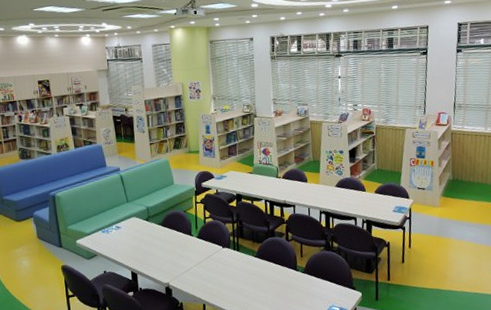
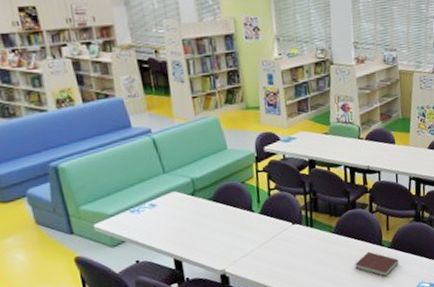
notebook: none [273,275,312,299] -> present [355,251,399,277]

